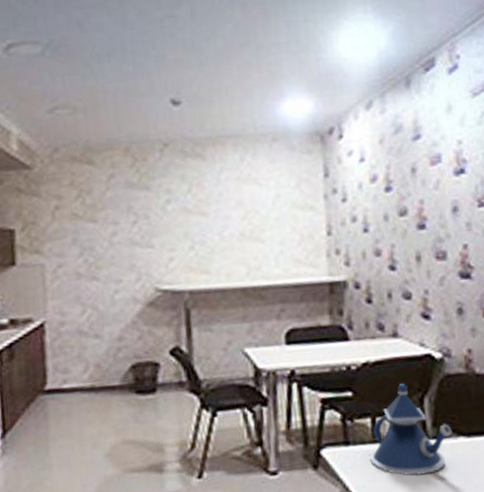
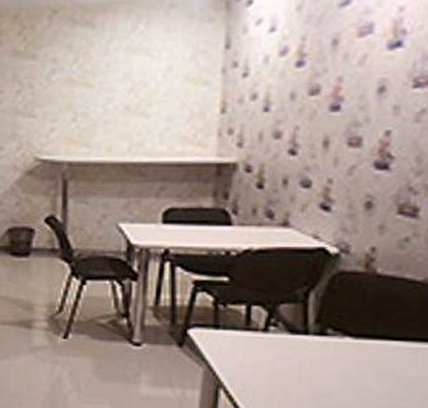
teapot: present [370,383,452,476] -> none [239,275,338,369]

